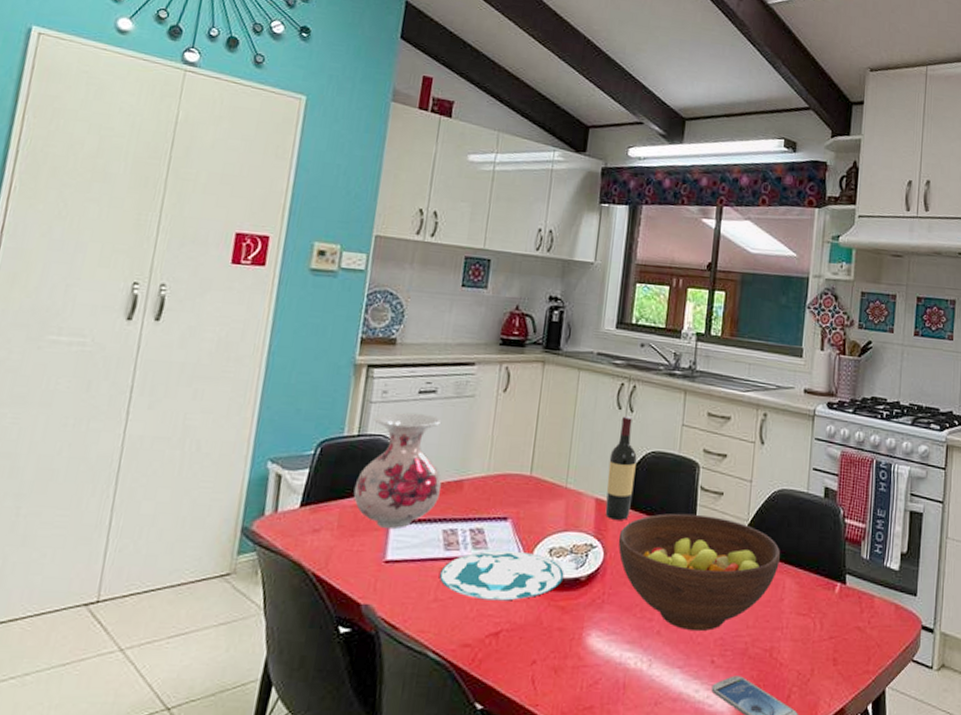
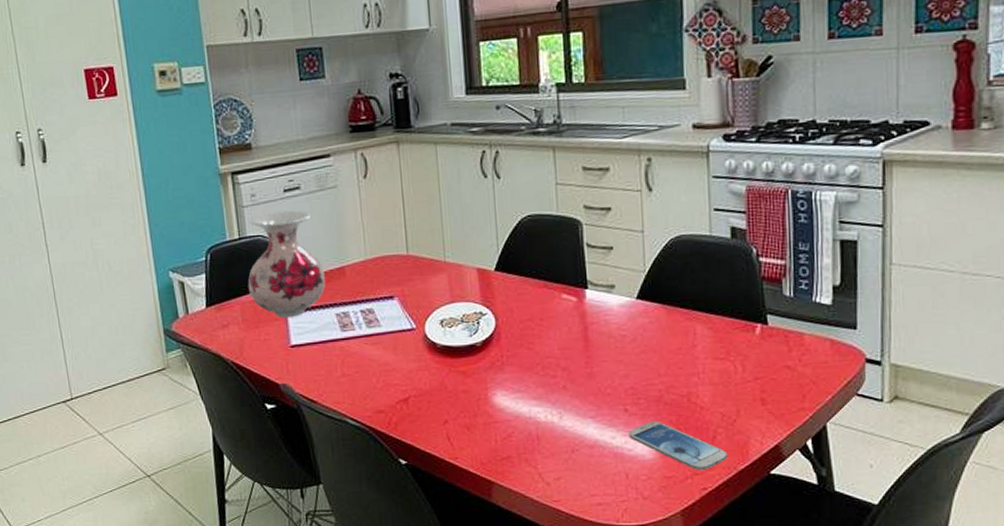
plate: present [440,550,564,601] -> none [342,325,460,372]
wine bottle: present [605,416,637,520] -> none [483,183,515,287]
fruit bowl: present [618,513,781,632] -> none [507,271,688,384]

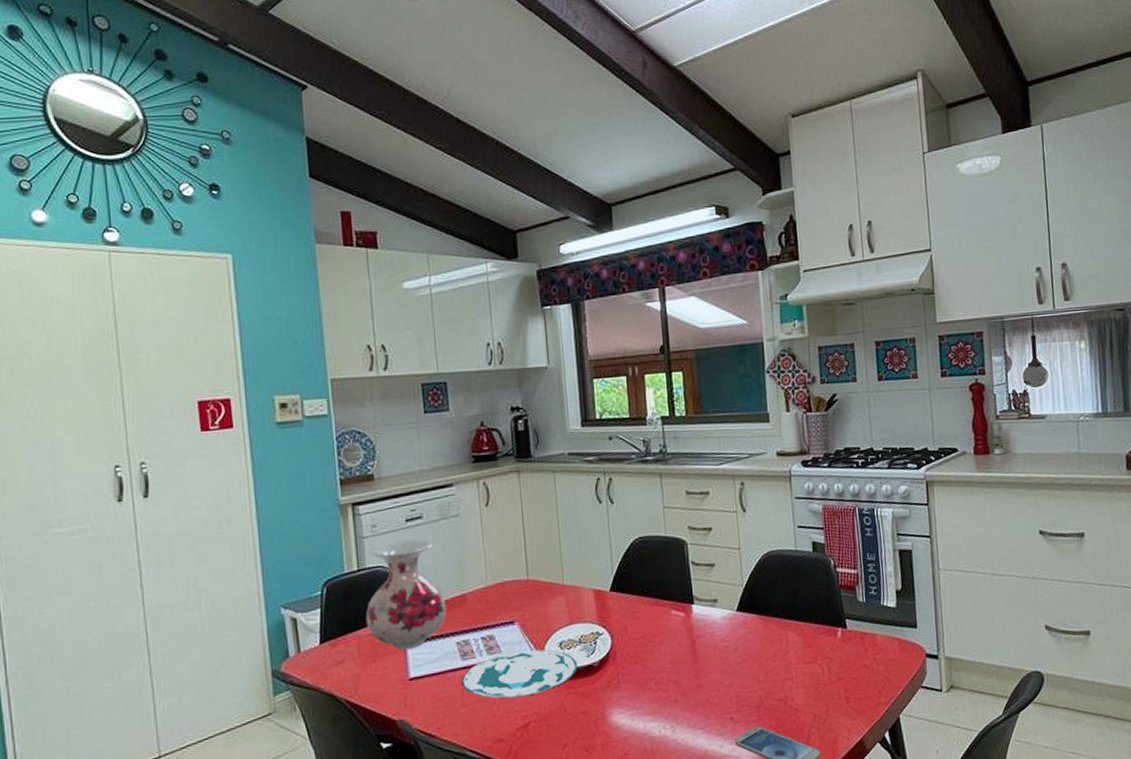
plate: none [342,325,460,372] -> present [462,649,578,699]

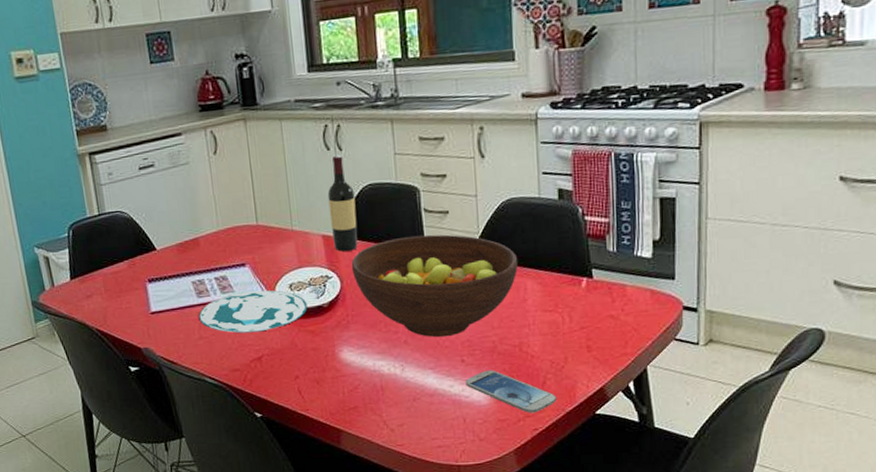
vase: present [365,539,446,651] -> none [108,186,181,288]
wine bottle: none [599,508,629,607] -> present [327,155,358,252]
fruit bowl: none [622,587,780,695] -> present [351,234,519,338]

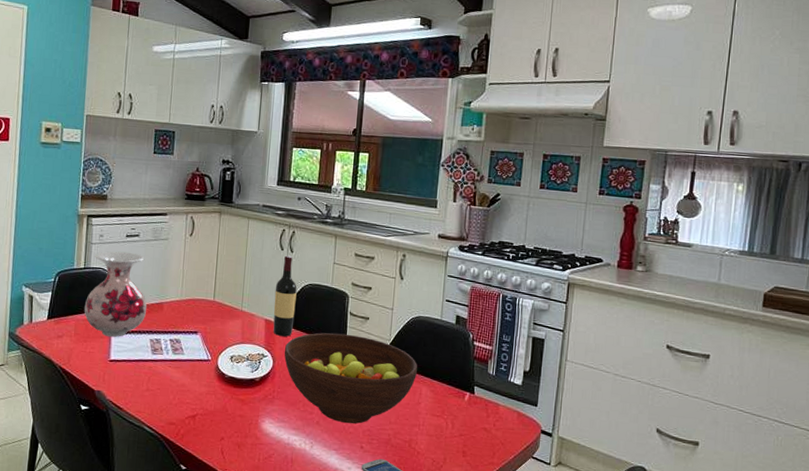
vase: none [108,186,181,288] -> present [84,251,147,338]
plate: present [199,290,308,333] -> none [150,355,243,393]

